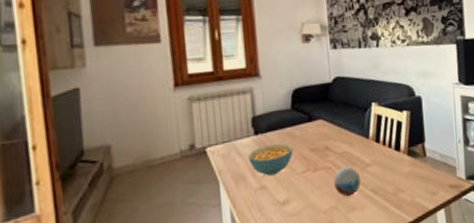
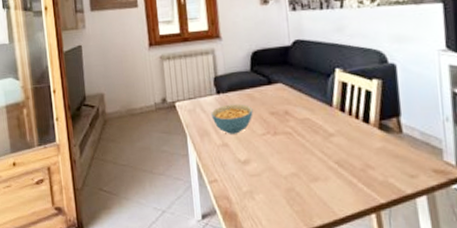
decorative orb: present [334,166,361,197] -> none [294,134,324,166]

